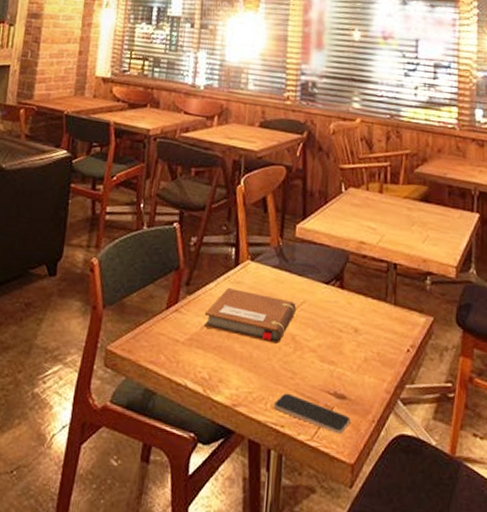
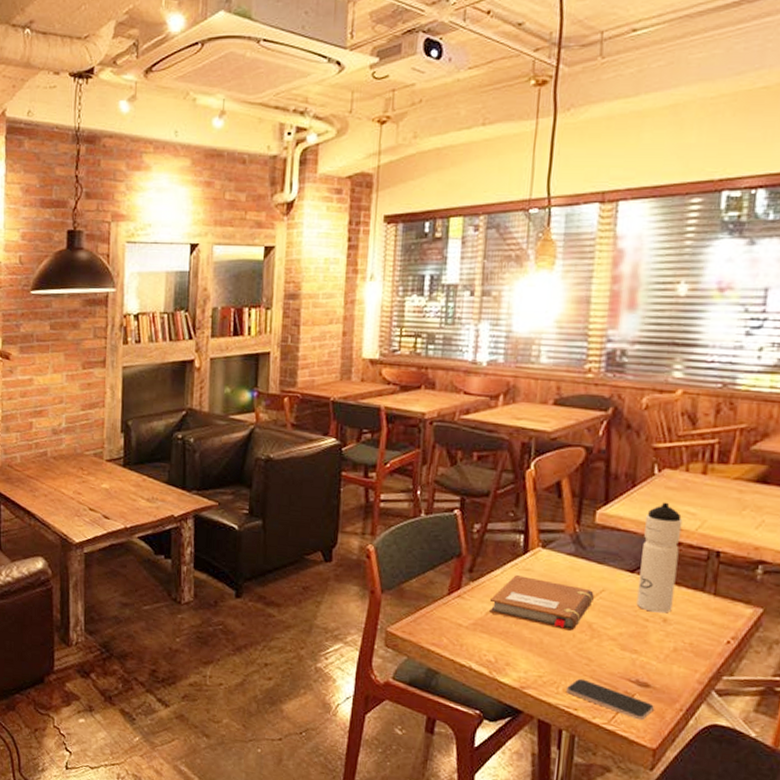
water bottle: none [332,217,366,324] -> present [636,502,683,613]

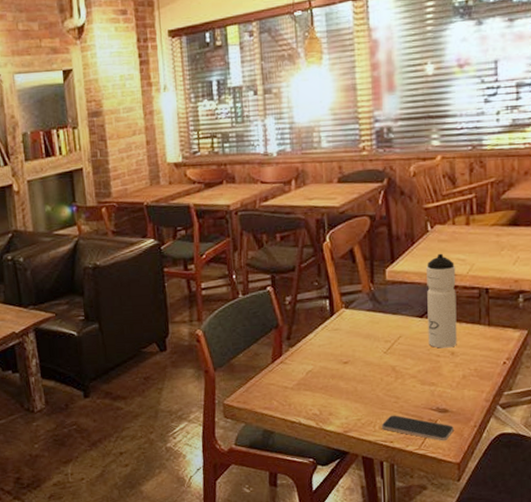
notebook: present [489,575,594,631] -> none [307,335,393,376]

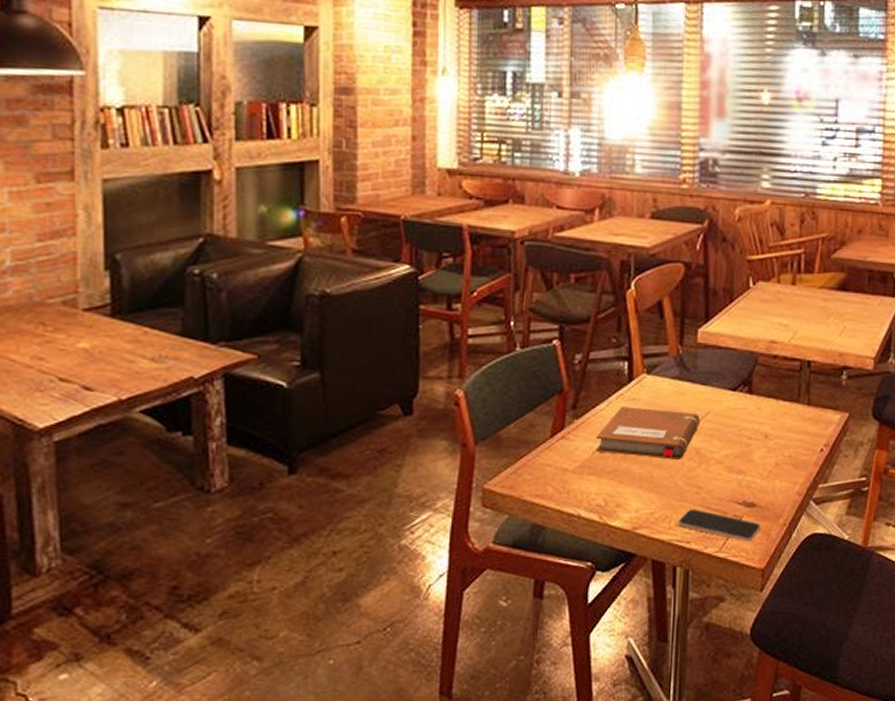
notebook: none [307,335,393,376] -> present [595,407,700,460]
water bottle: present [426,253,457,348] -> none [740,315,777,429]

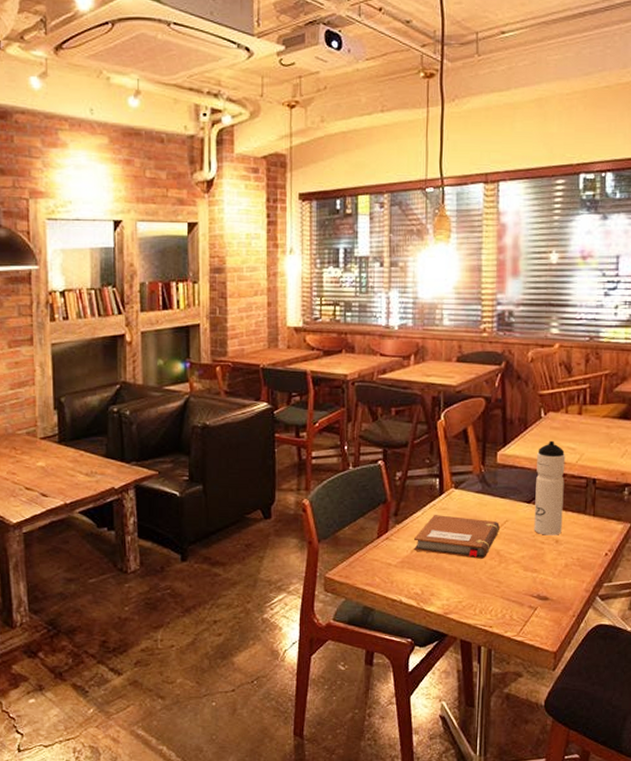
smartphone: present [677,508,761,542] -> none [481,599,553,629]
water bottle: none [740,315,777,429] -> present [534,440,566,535]

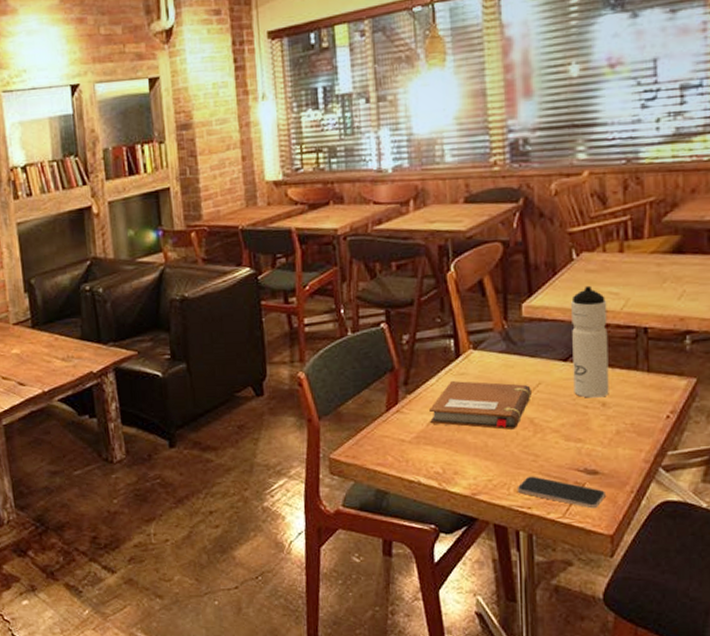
smartphone: none [481,599,553,629] -> present [517,476,605,509]

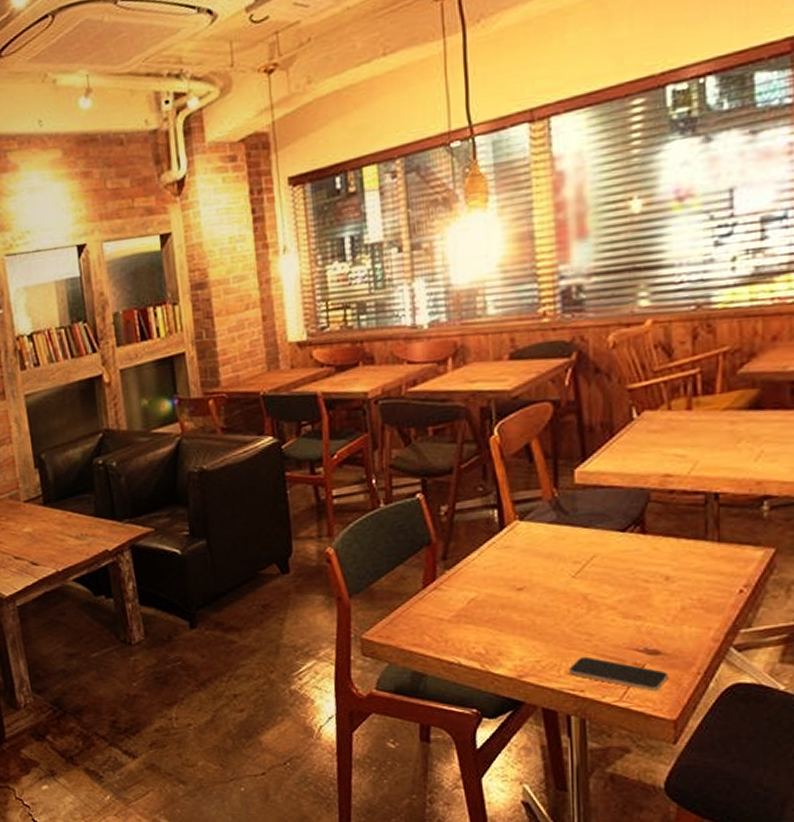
notebook: present [428,381,531,430] -> none [469,554,585,607]
water bottle: present [571,285,609,398] -> none [631,447,673,572]

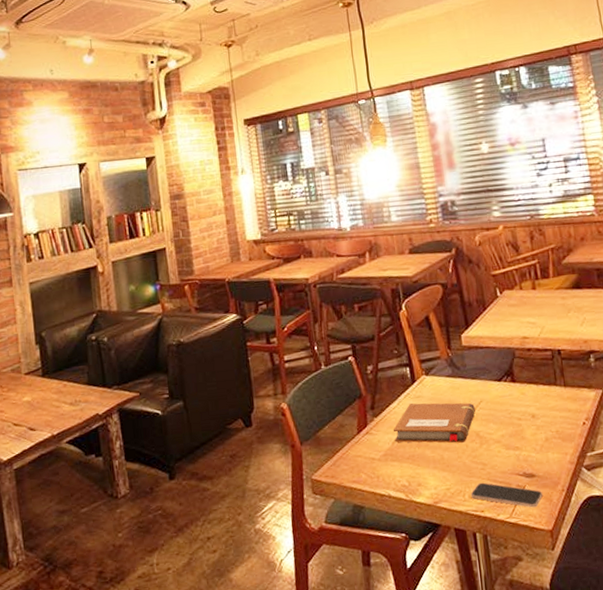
notebook: none [469,554,585,607] -> present [393,402,475,444]

